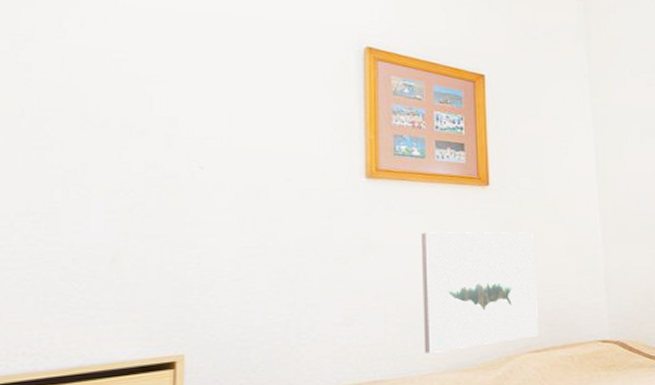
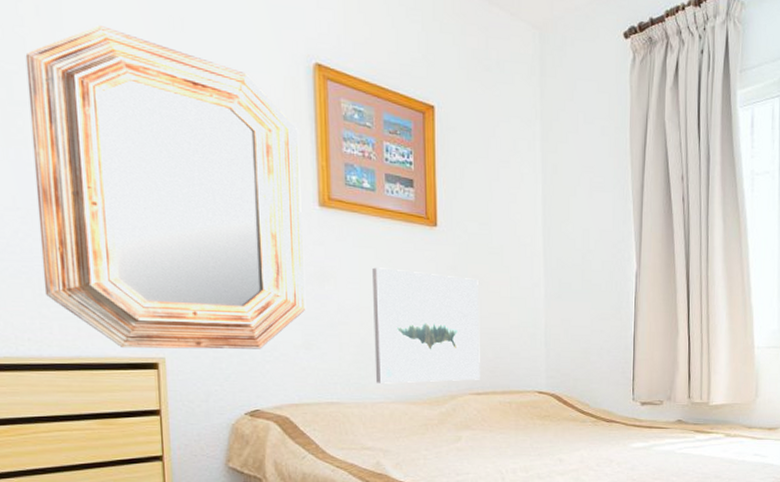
home mirror: none [50,31,349,350] -> present [25,26,306,349]

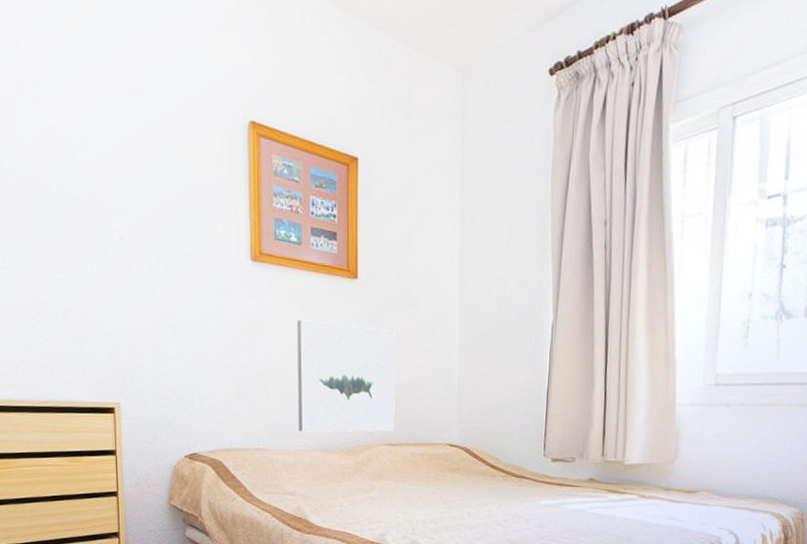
home mirror: present [25,26,306,349] -> none [11,97,238,397]

